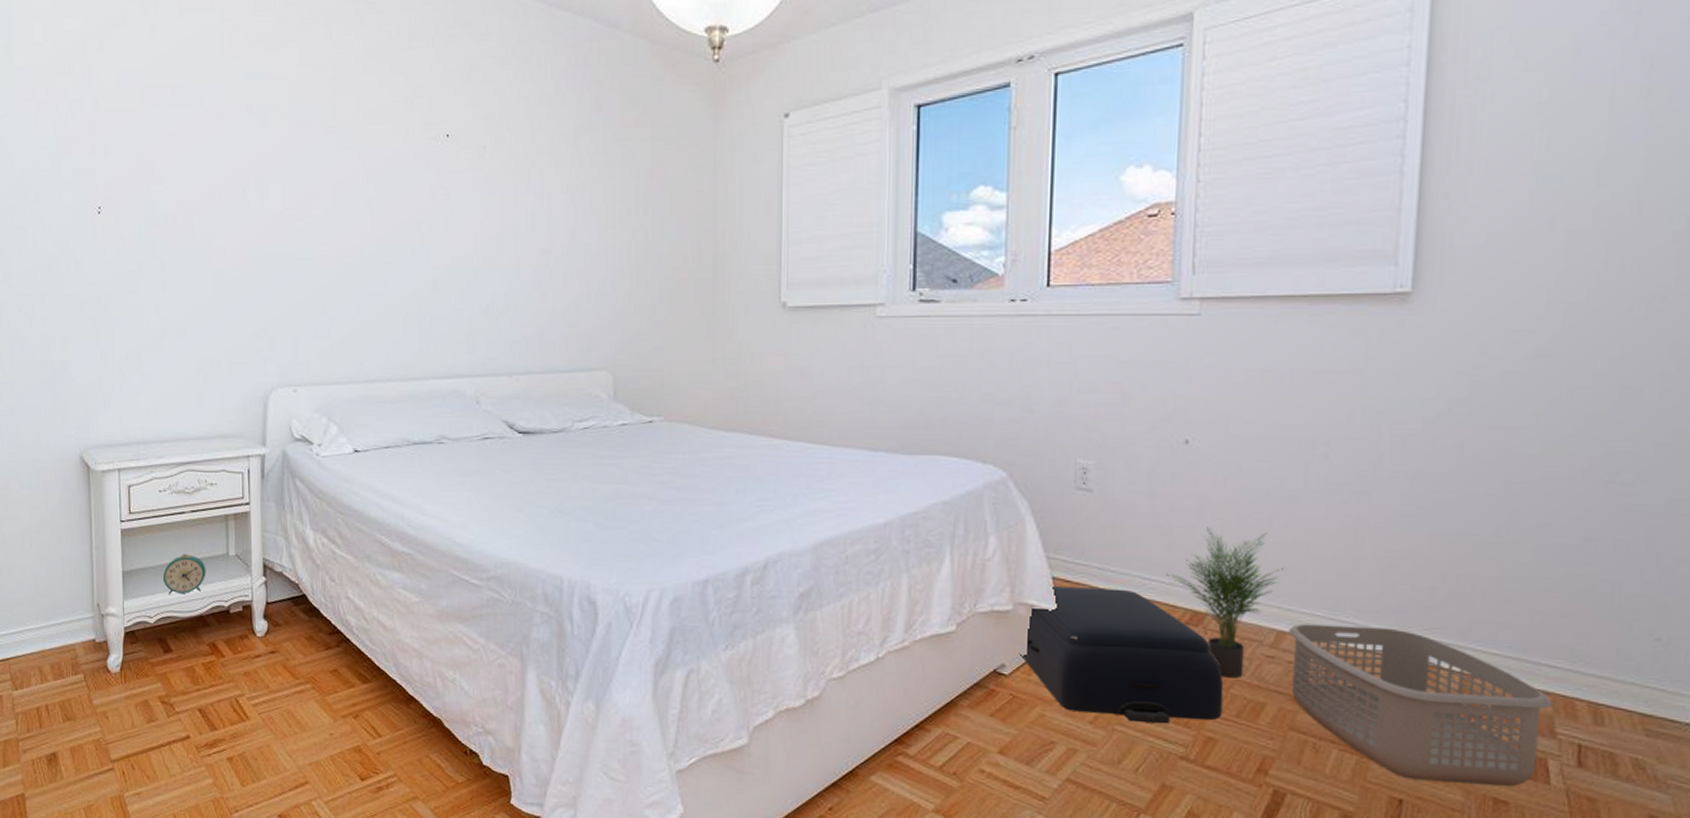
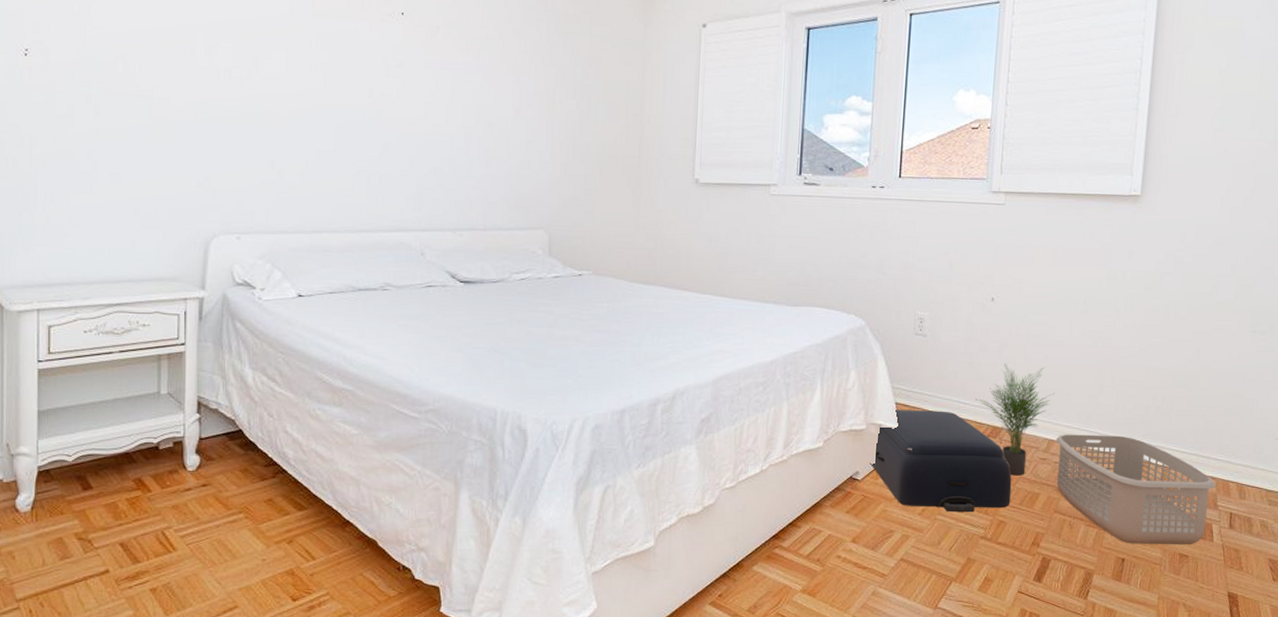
alarm clock: present [162,554,207,595] -> none [84,393,135,434]

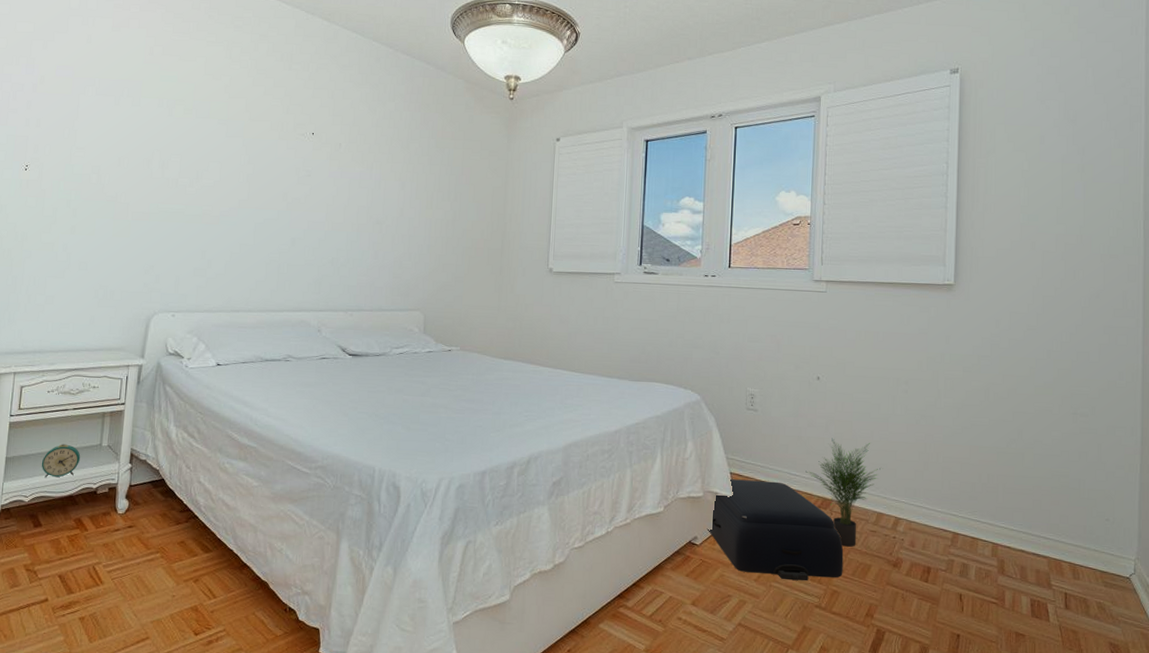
alarm clock: none [84,393,135,434] -> present [41,444,81,478]
clothes hamper: present [1056,434,1216,545] -> none [885,507,1048,624]

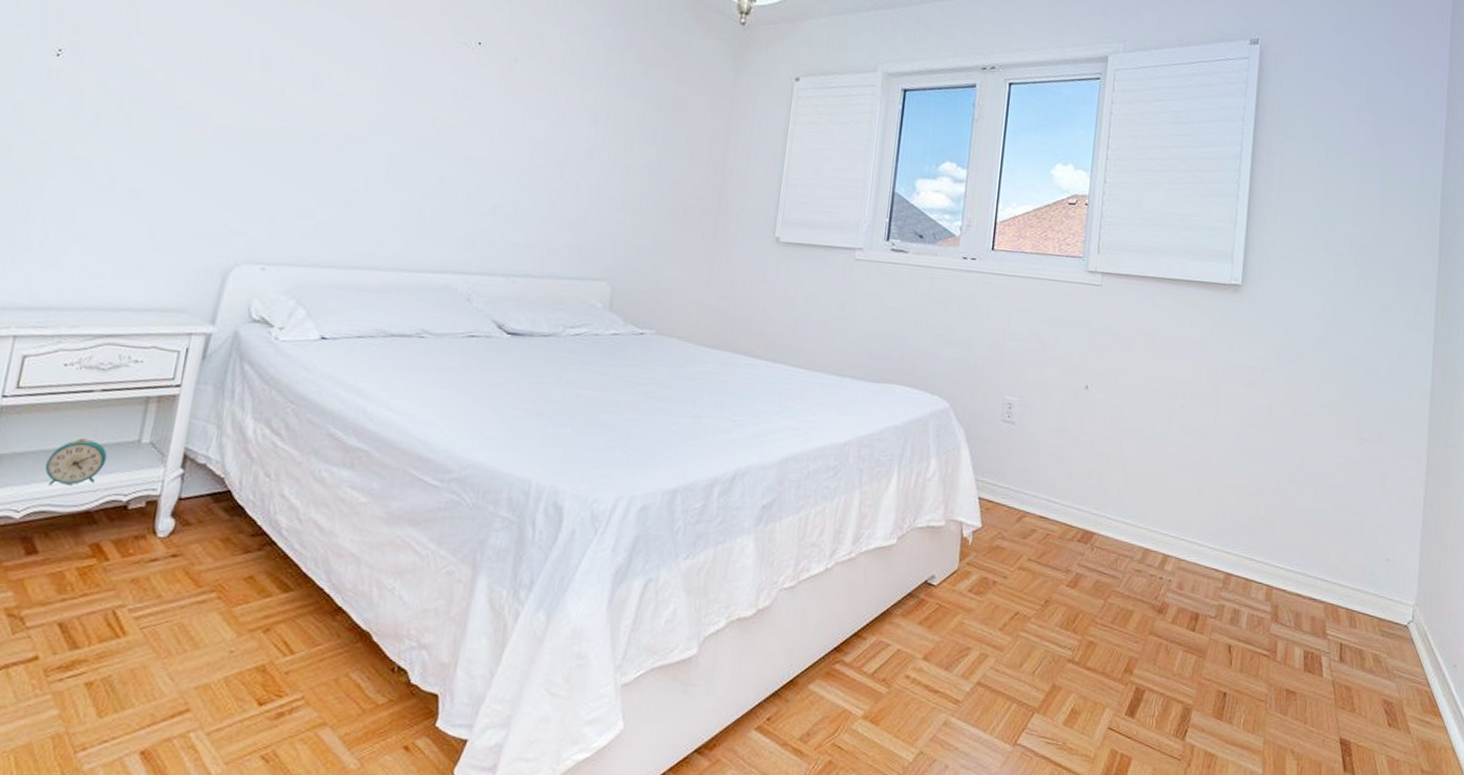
suitcase: present [707,479,844,581] -> none [947,505,1104,630]
potted plant: present [807,439,878,547] -> none [1067,460,1148,589]

